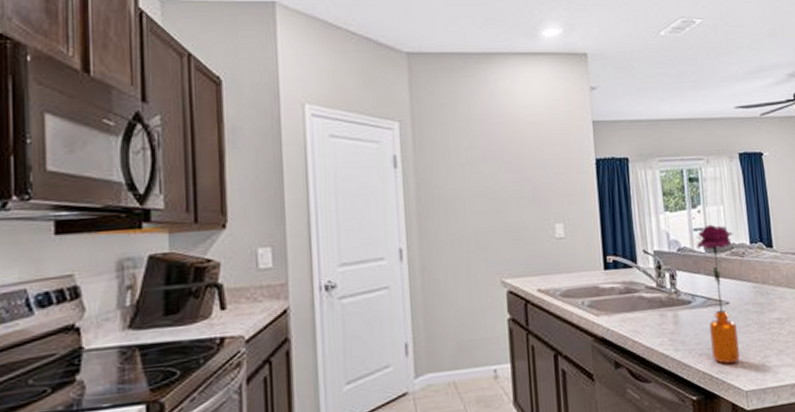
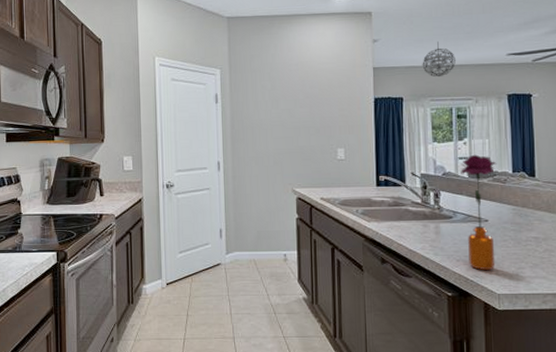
pendant light: none [647,91,683,134] -> present [422,42,456,78]

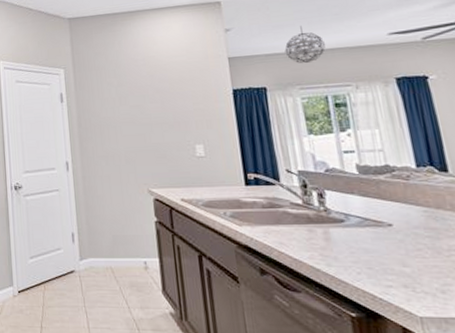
flower: present [461,154,497,271] -> none [347,147,411,287]

